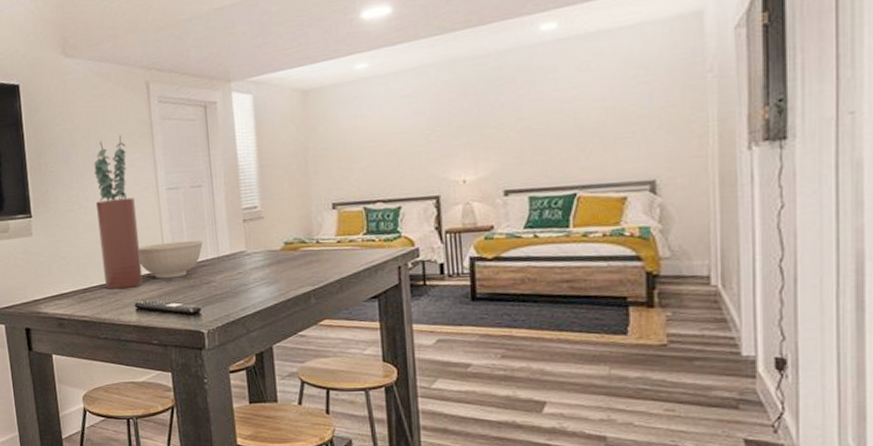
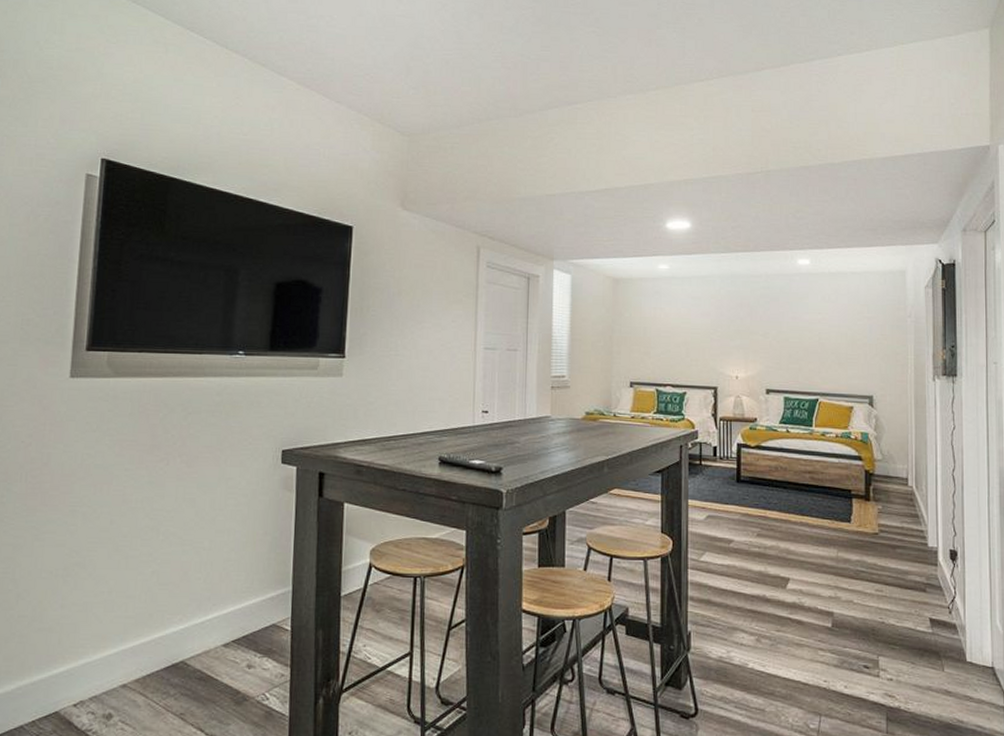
vase: present [94,135,143,290] -> none [410,290,453,442]
bowl: present [139,240,203,279] -> none [449,399,512,435]

